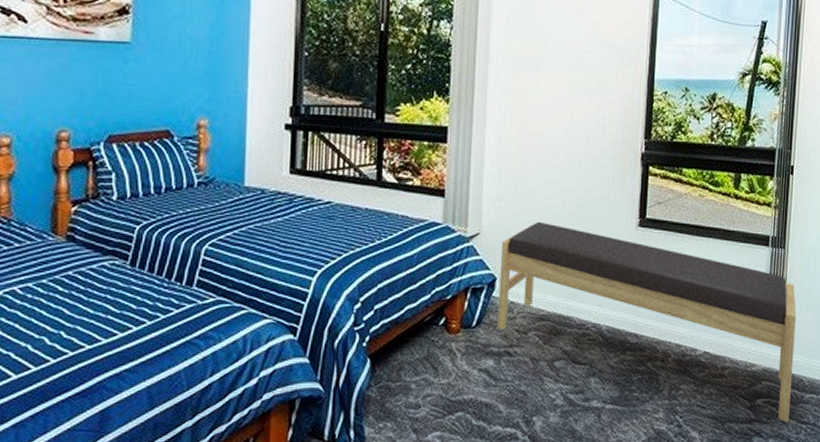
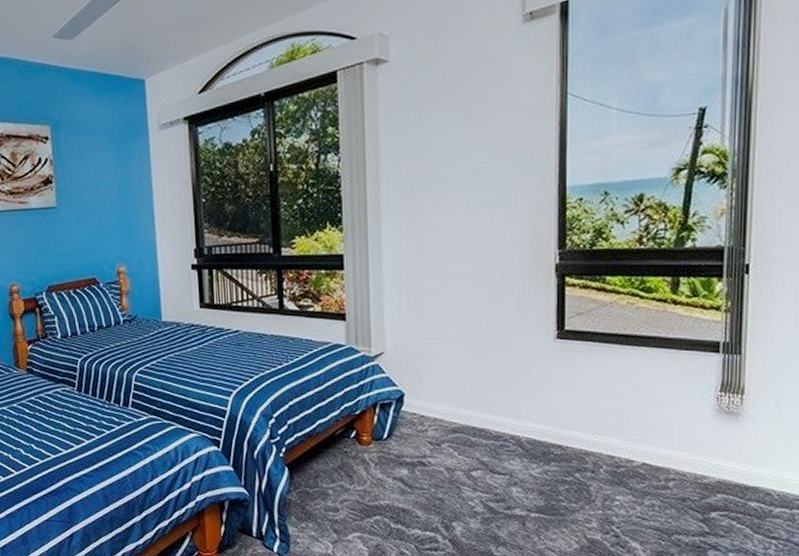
bench: present [497,221,796,422] -> none [407,338,759,537]

